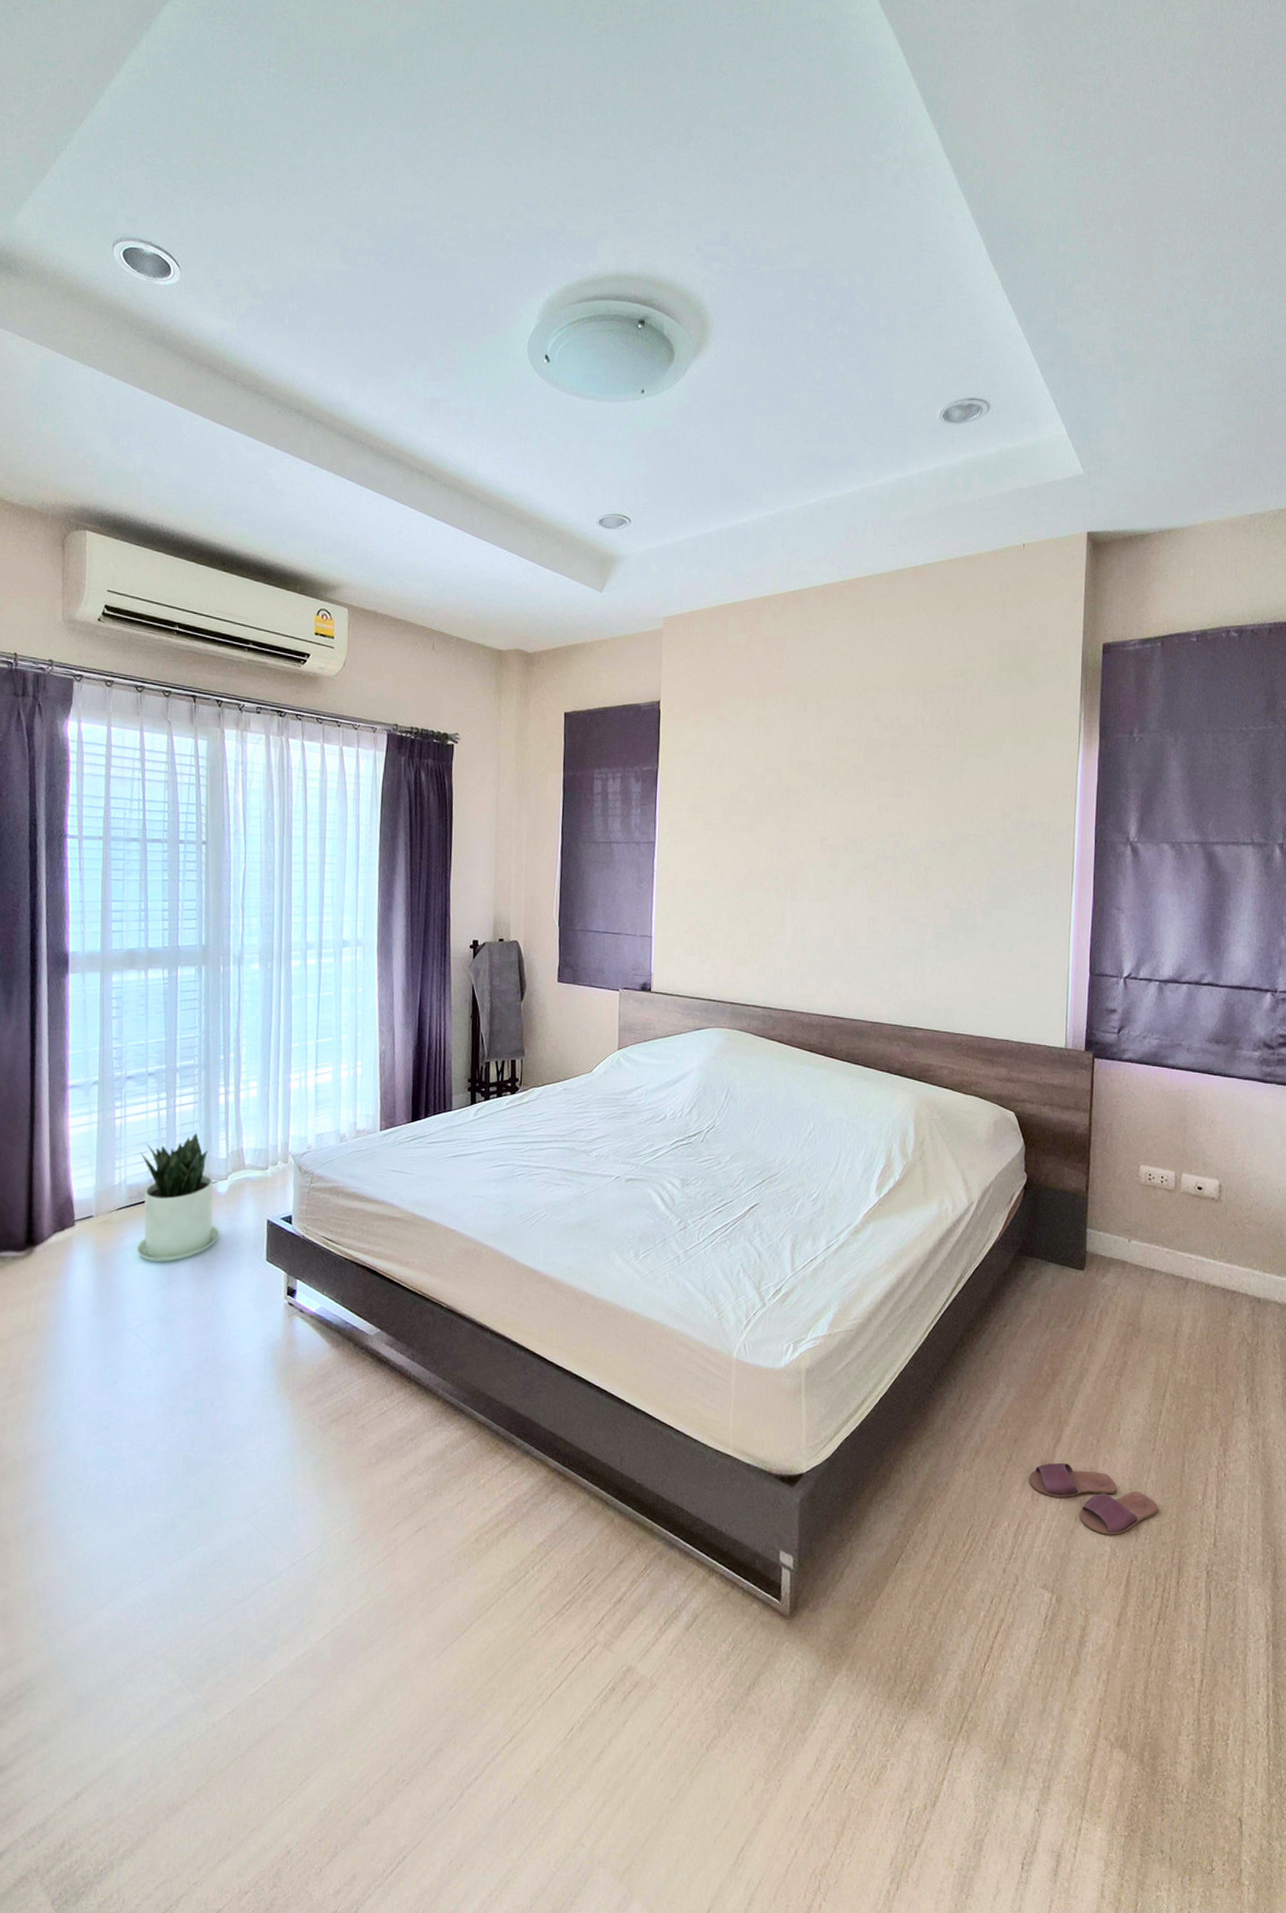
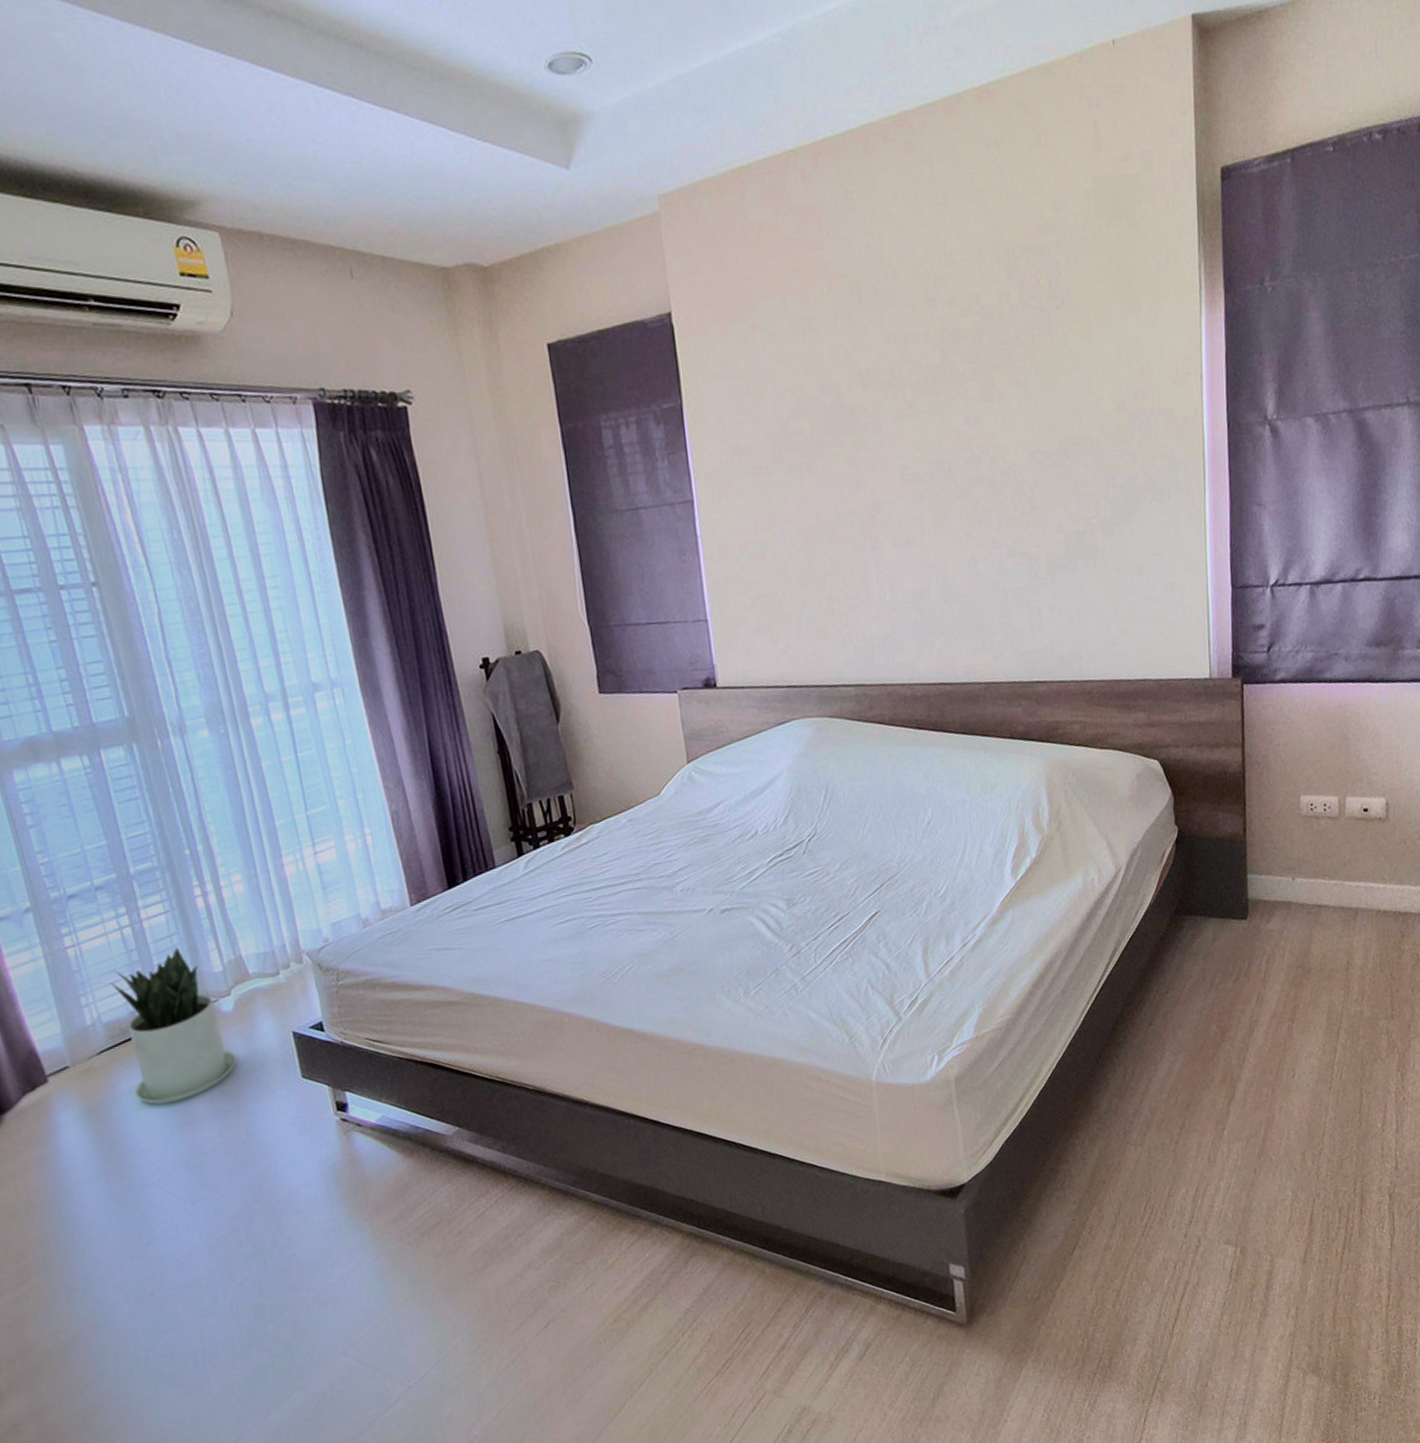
slippers: present [1029,1462,1158,1535] -> none [1204,1119,1338,1181]

